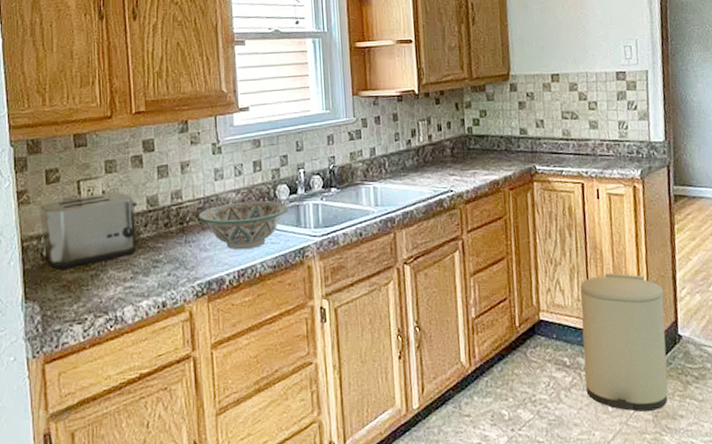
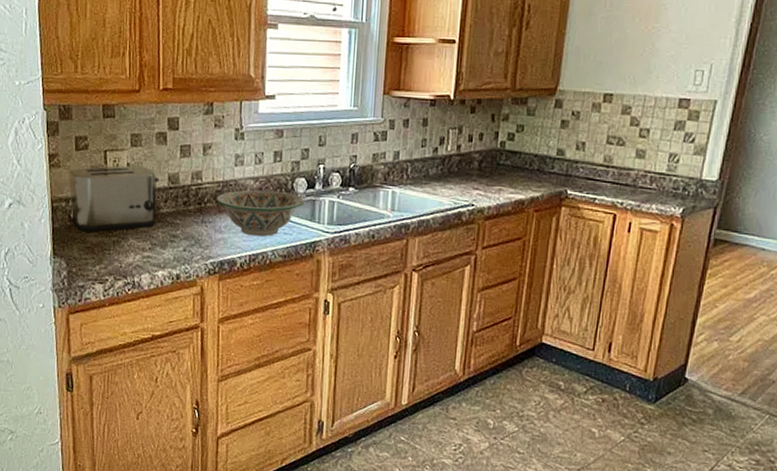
pedal bin: present [580,272,668,412] -> none [575,307,679,444]

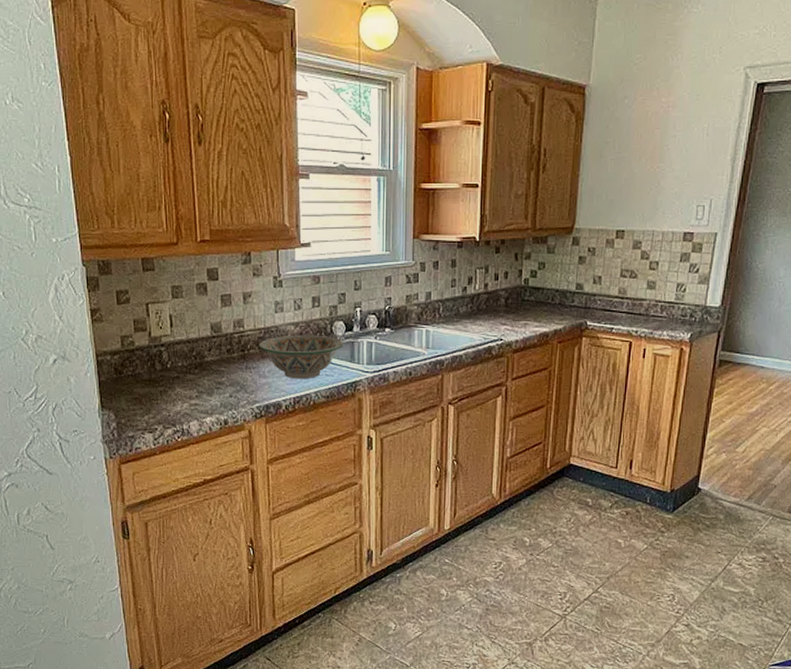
toaster: present [68,165,160,234] -> none [111,316,202,385]

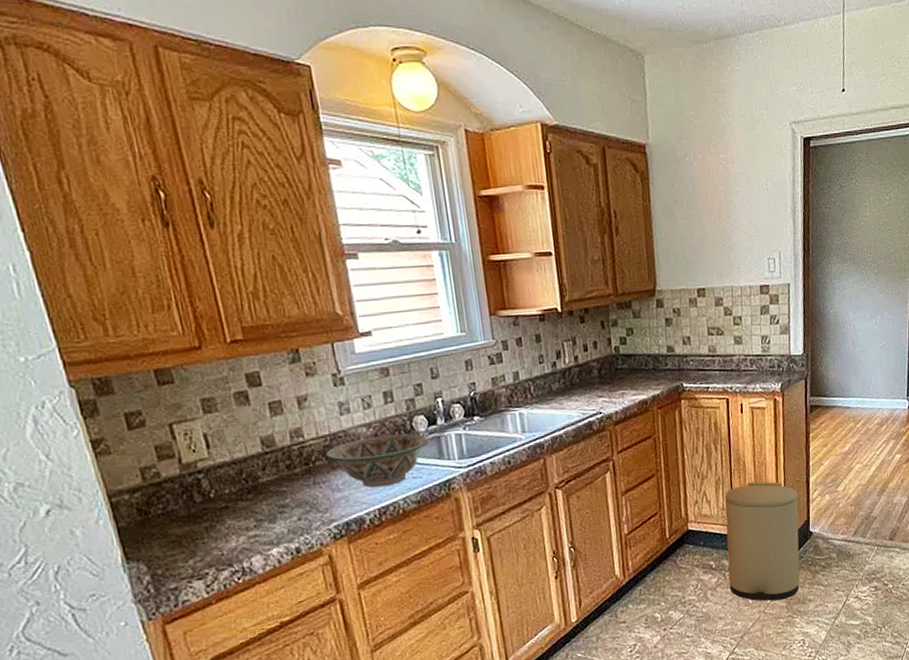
pedal bin: none [603,427,691,550] -> present [724,481,800,602]

